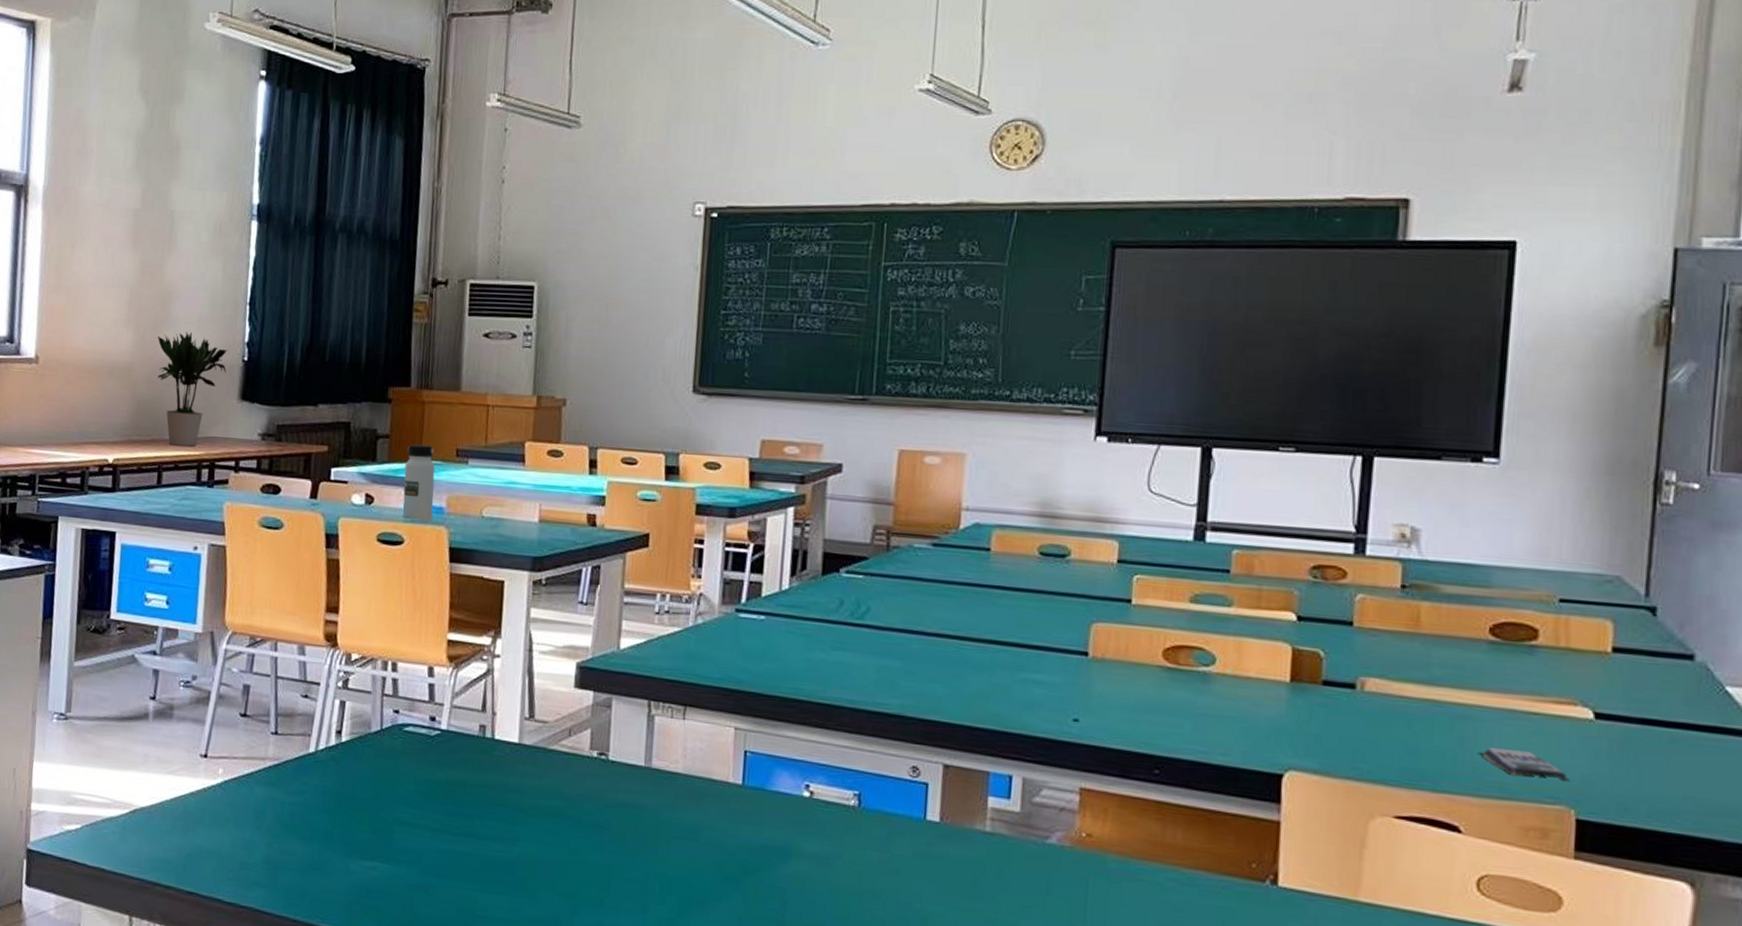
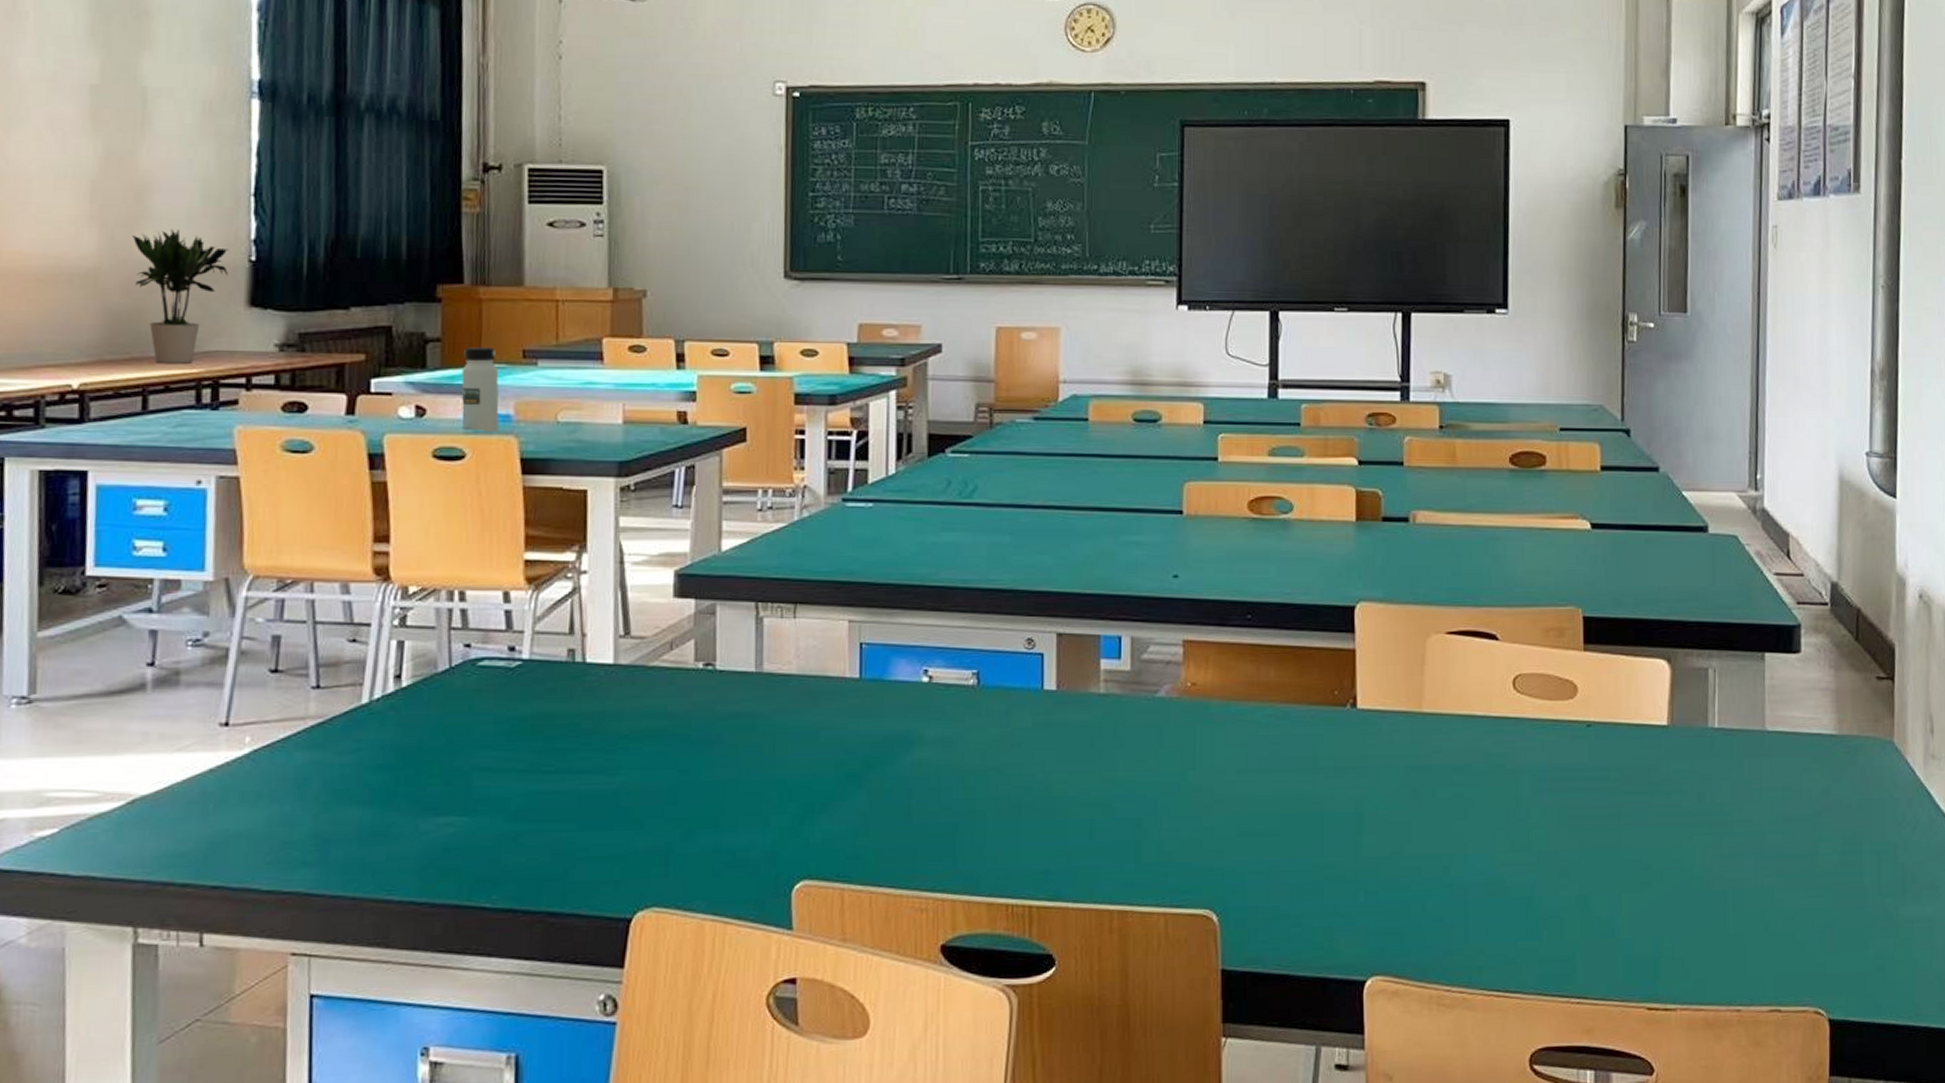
calculator: present [1477,748,1569,782] -> none [1506,563,1576,586]

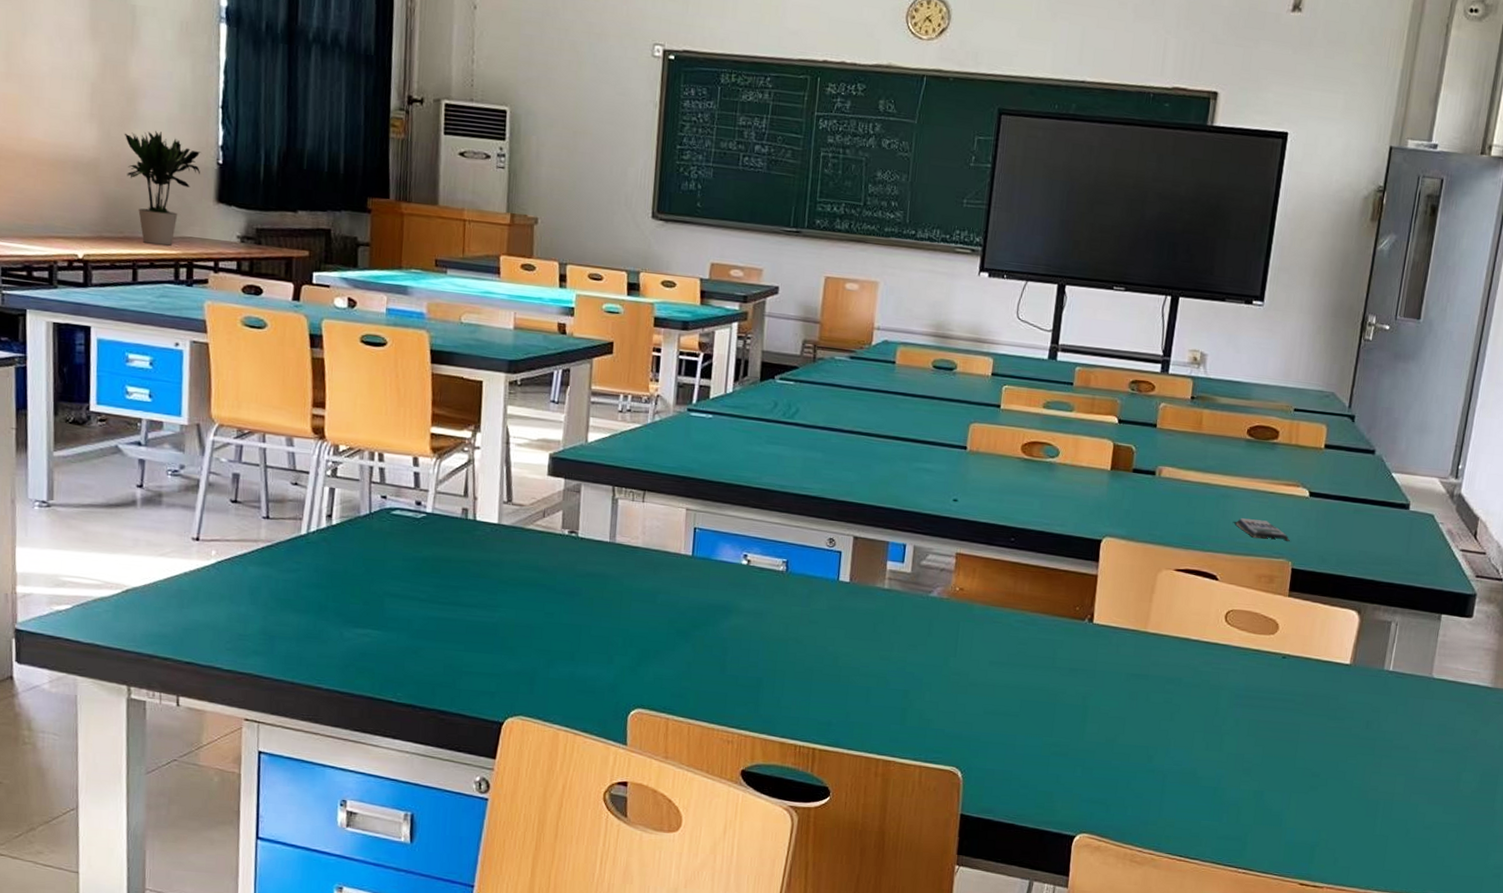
water bottle: present [461,347,499,431] -> none [384,253,415,326]
calculator: none [1506,563,1576,586] -> present [1232,518,1290,542]

